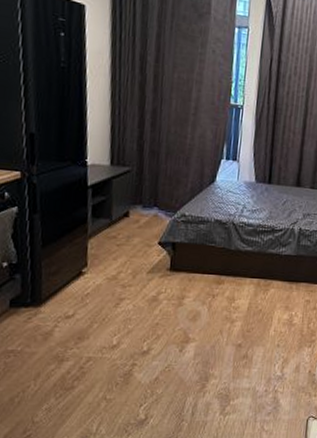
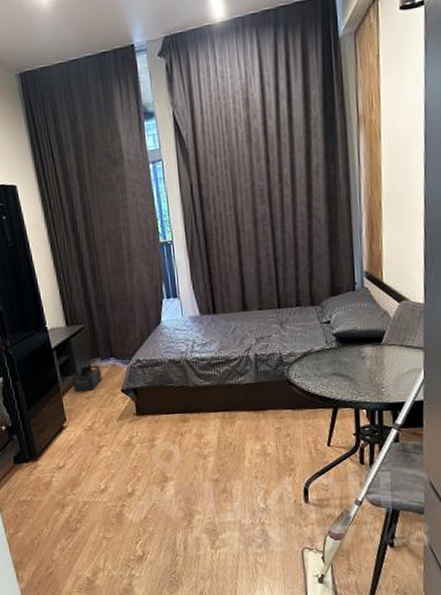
storage bin: none [103,211,141,238] -> present [72,365,103,392]

